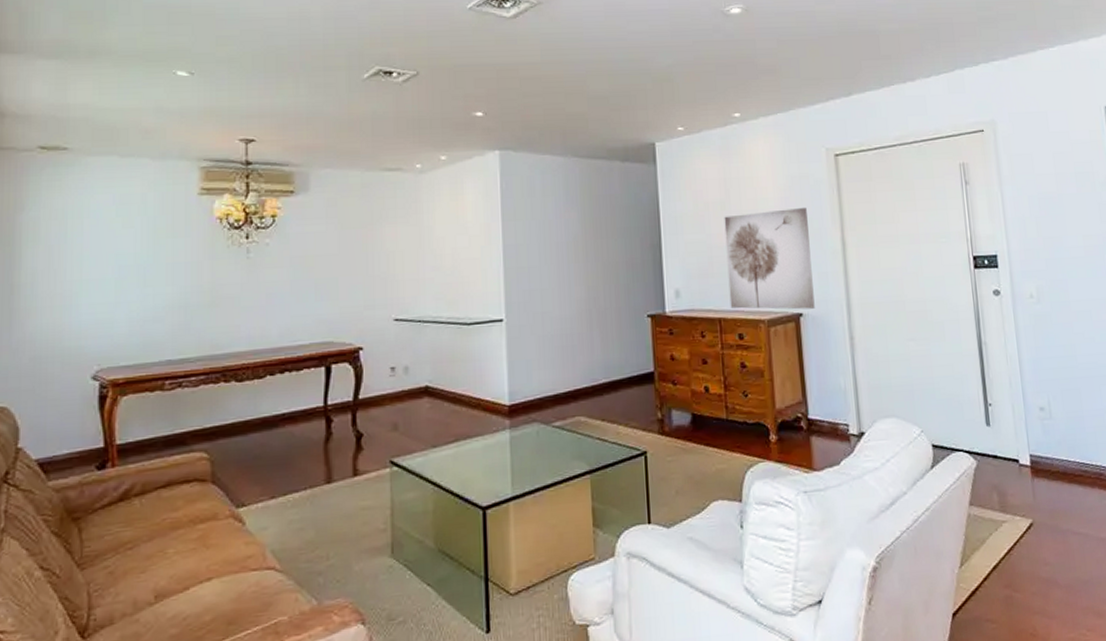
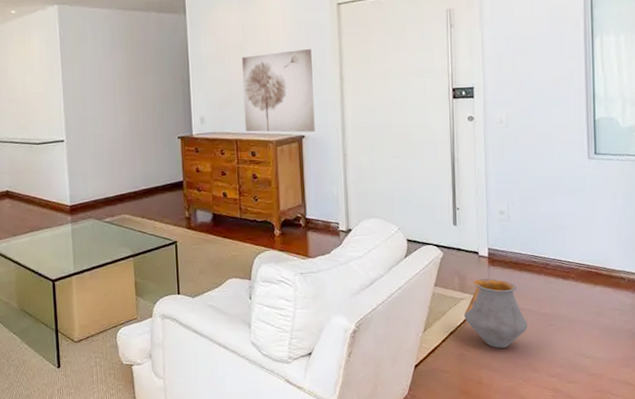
vase: none [1008,493,1086,588] -> present [464,278,528,349]

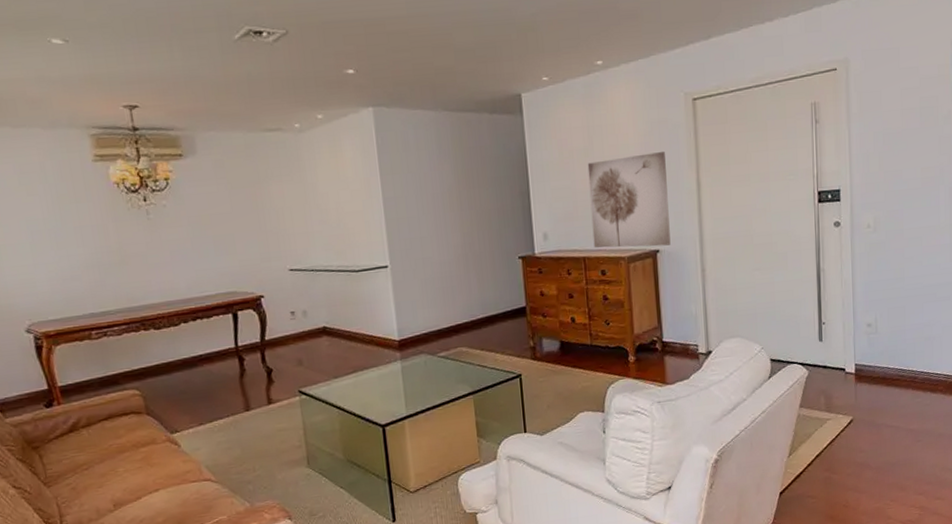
vase: present [464,278,528,349] -> none [831,396,895,469]

